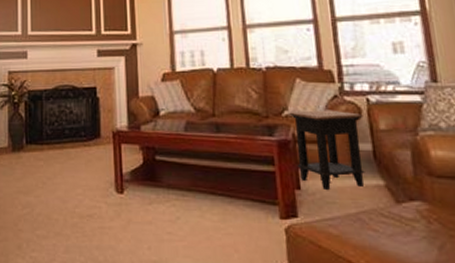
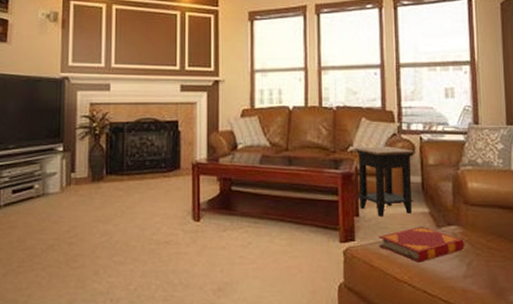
hardback book: none [326,202,433,244] -> present [379,227,464,263]

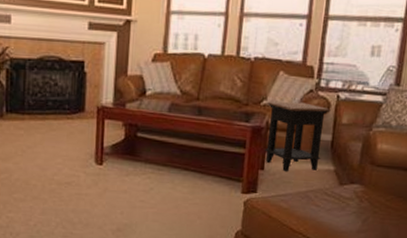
hardback book: present [379,227,464,263] -> none [280,183,364,216]

